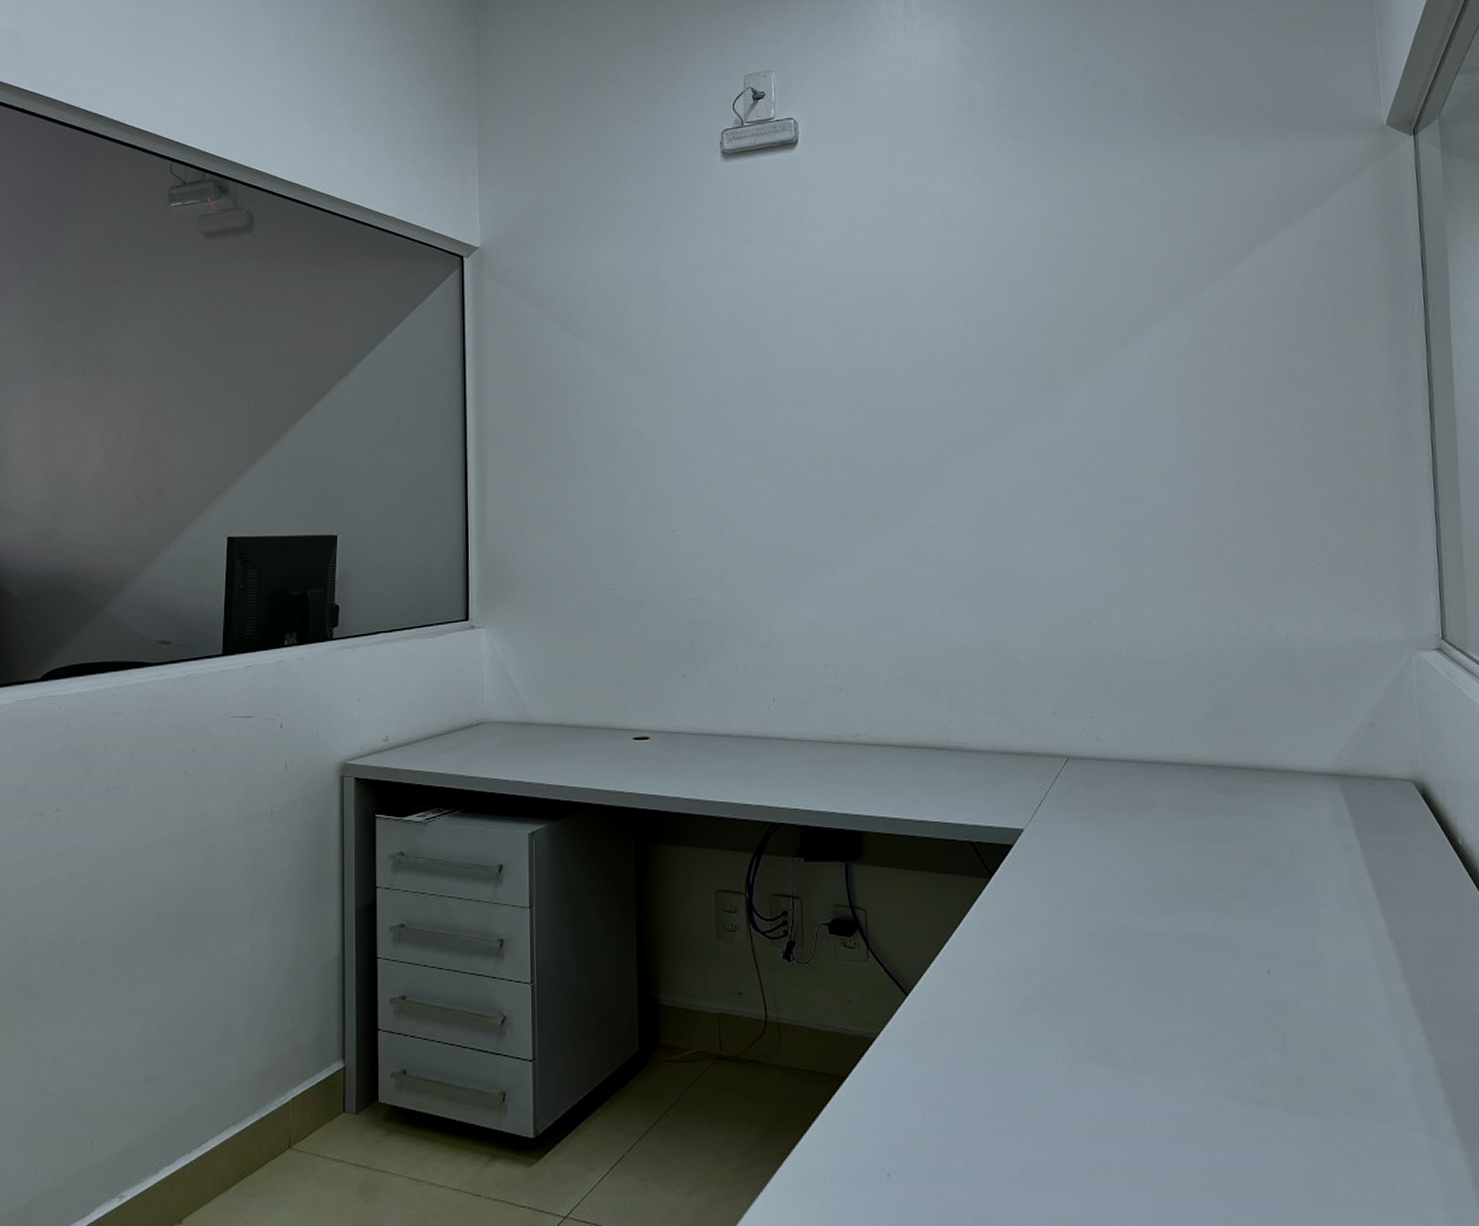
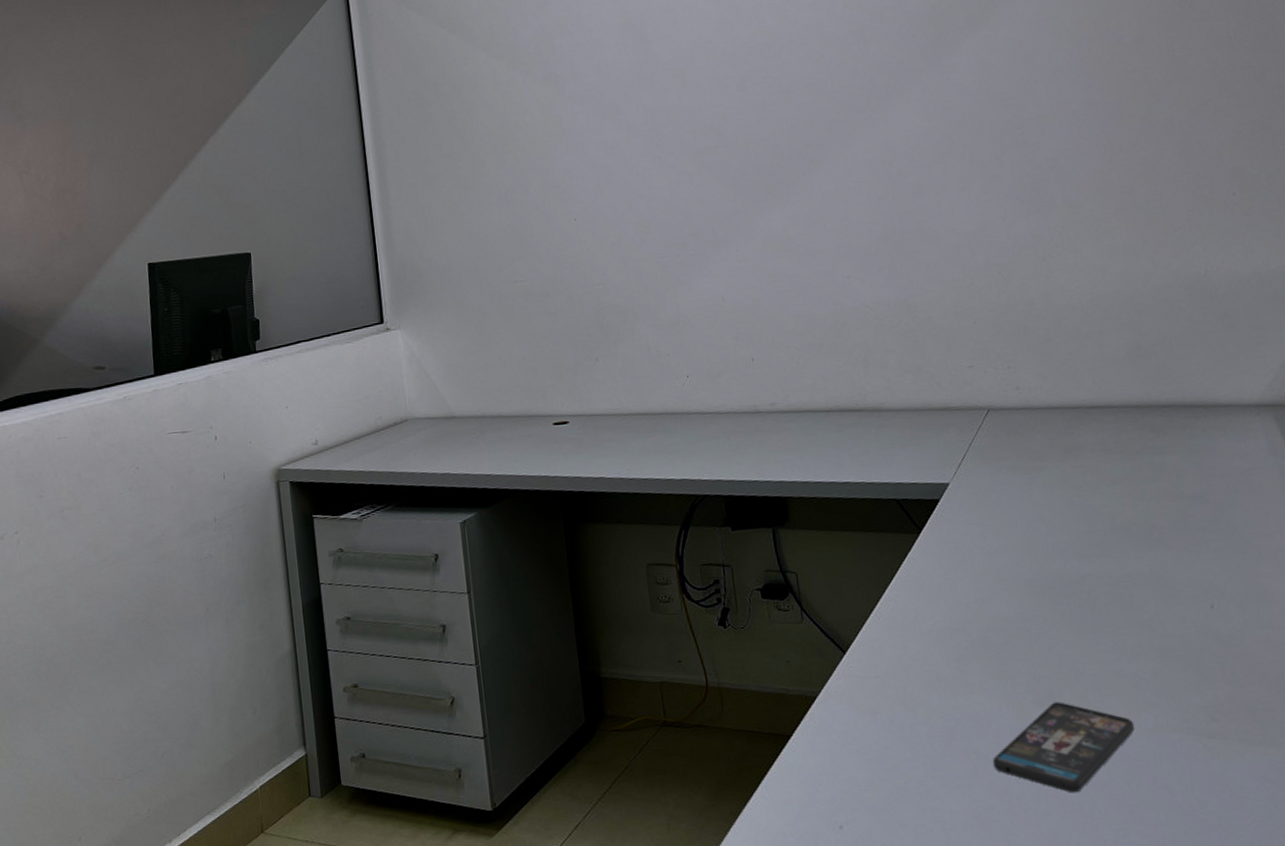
smartphone: none [1044,1059,1186,1153] -> present [992,702,1135,793]

